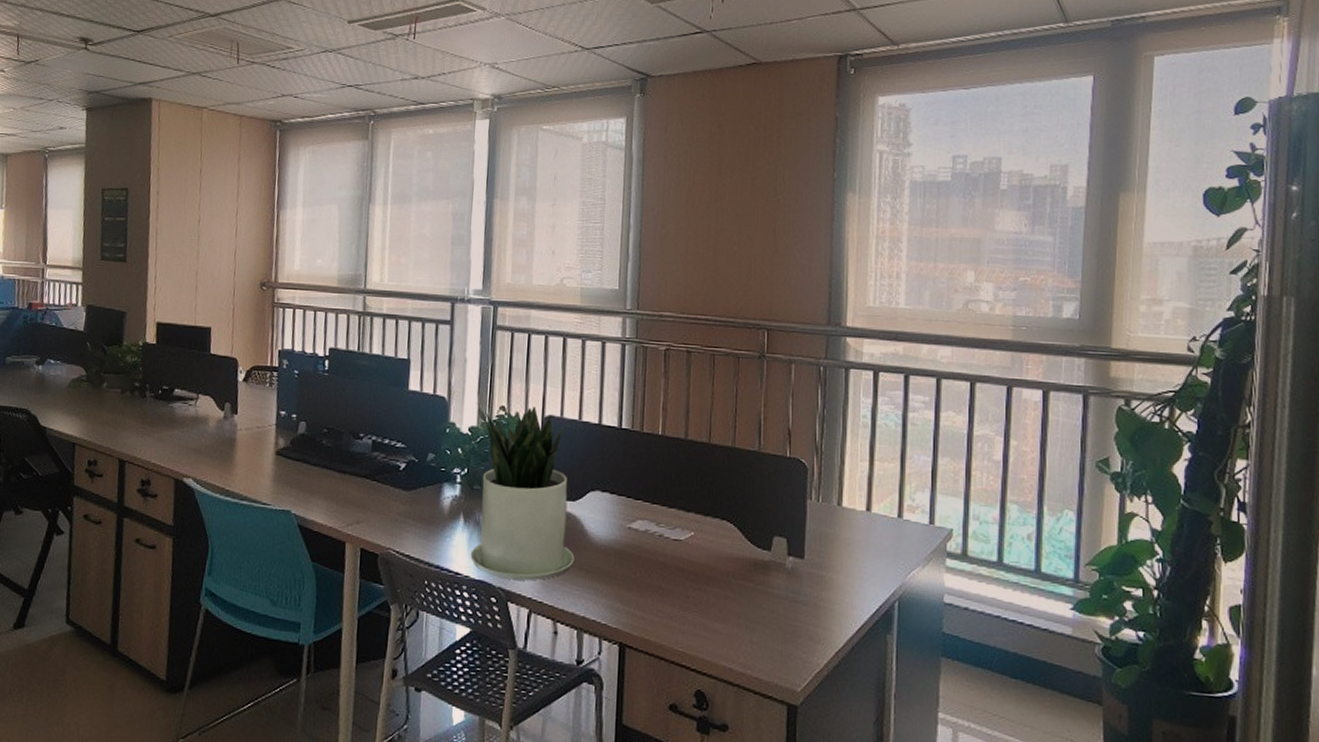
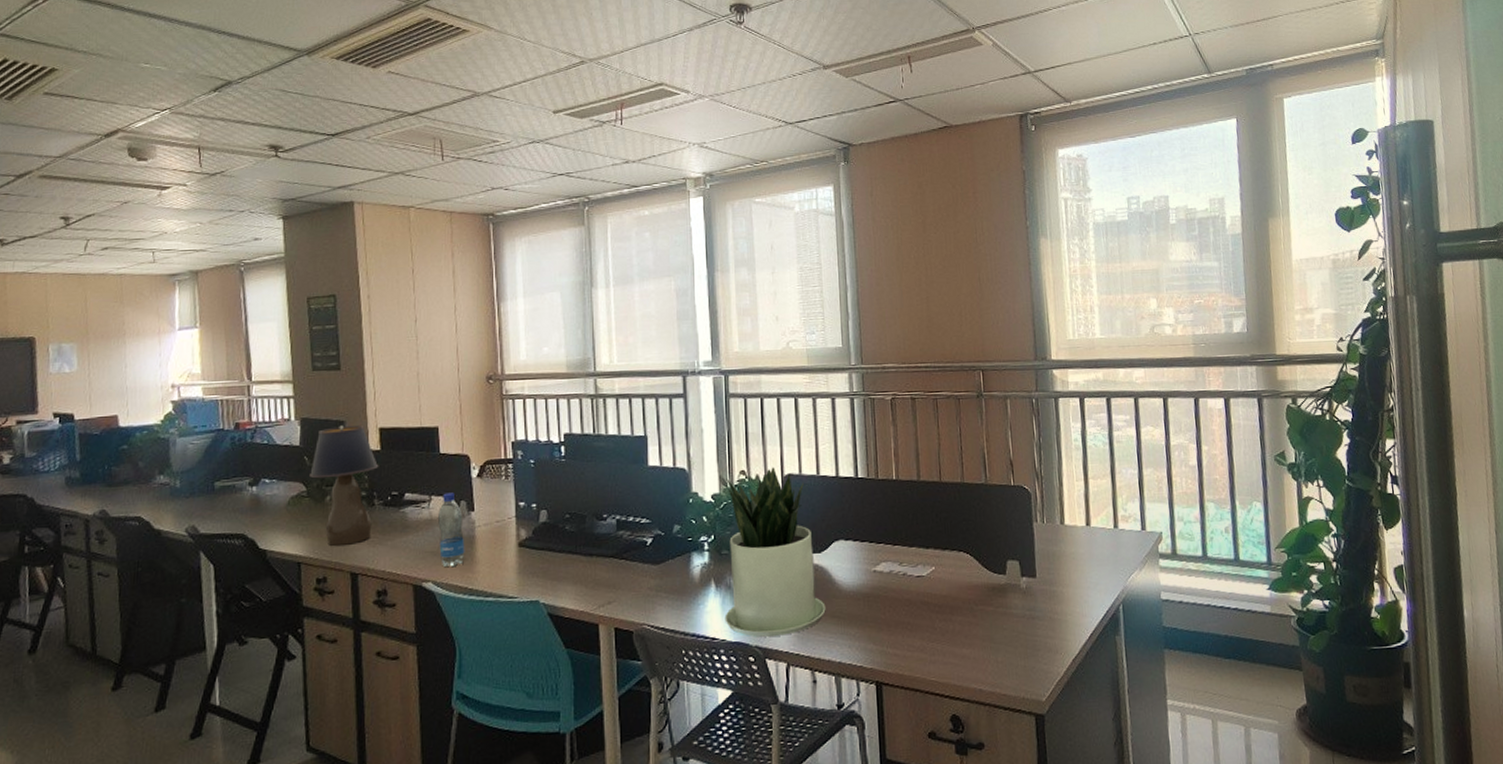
table lamp: none [90,316,154,433] -> present [310,425,379,547]
bottle: none [201,393,227,467] -> present [438,492,465,568]

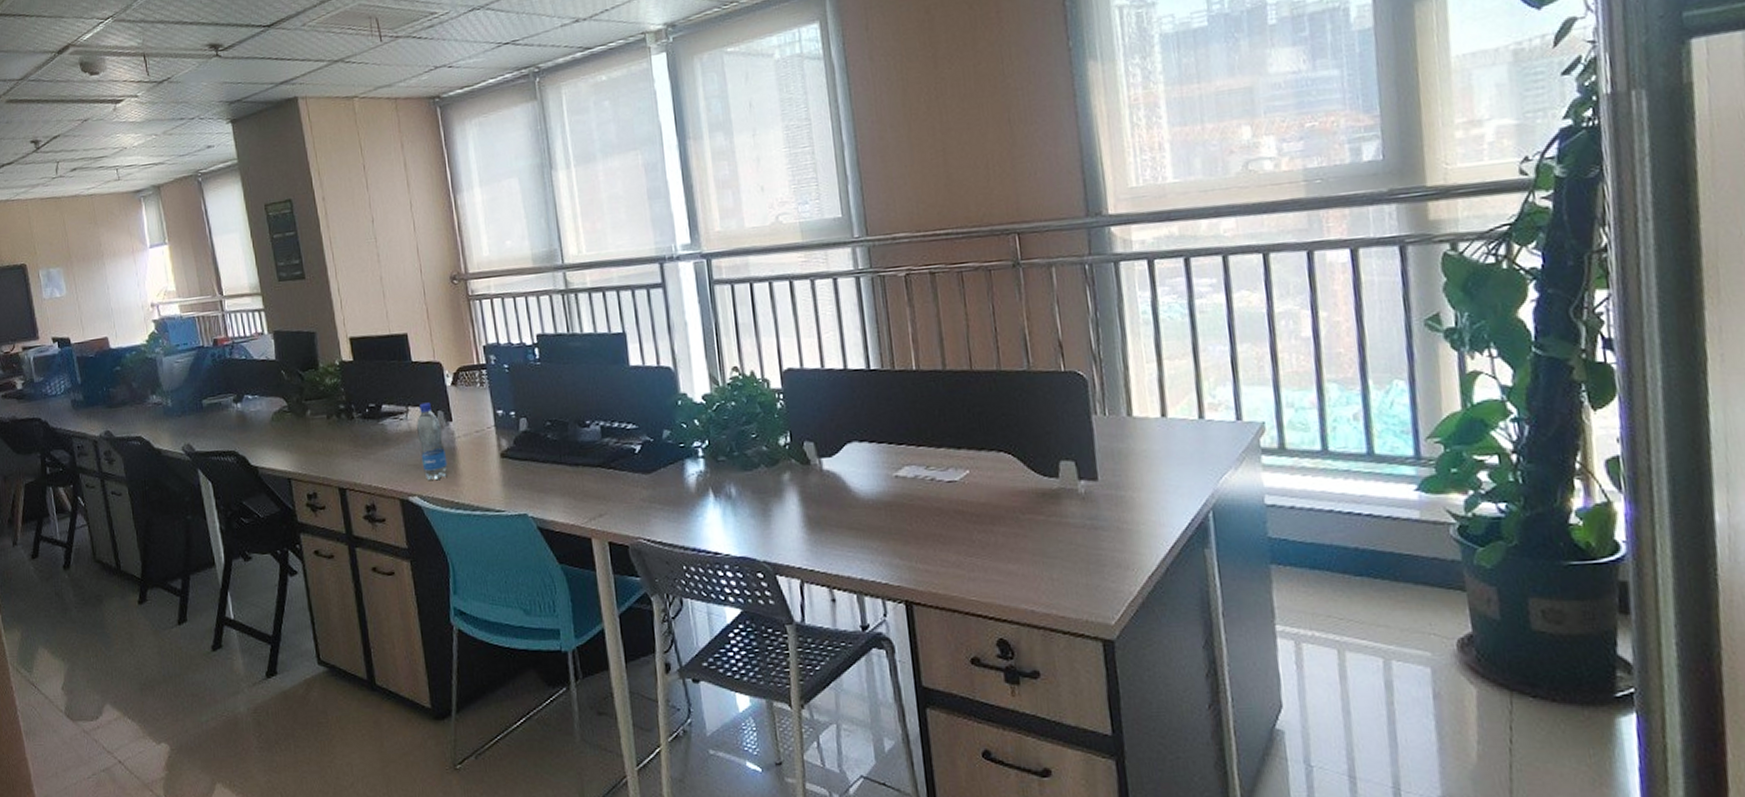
table lamp: present [310,425,379,547] -> none [288,336,354,462]
planter: present [725,467,826,637] -> none [717,361,842,552]

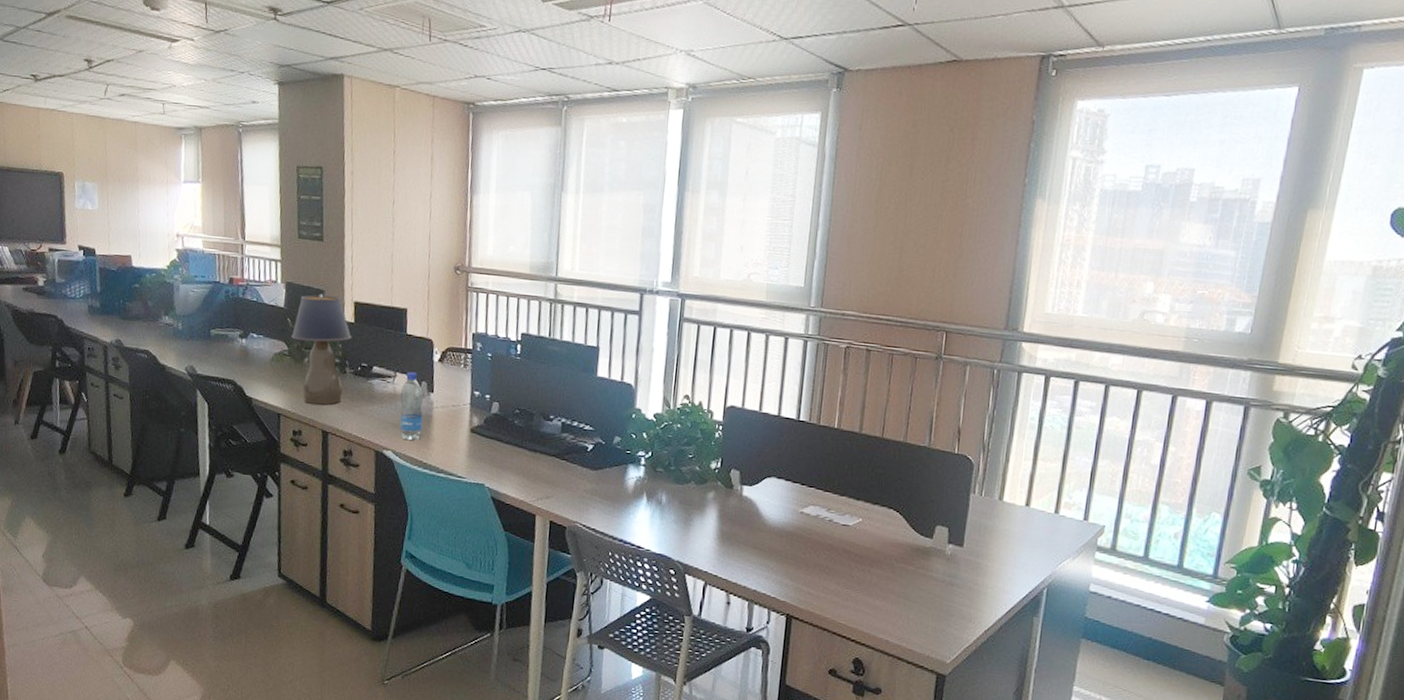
table lamp: none [288,336,354,462] -> present [291,294,352,406]

